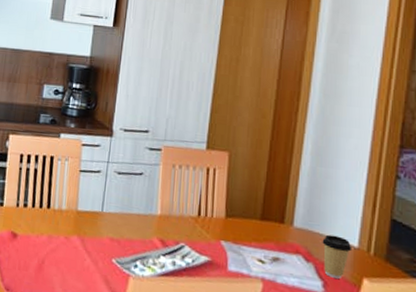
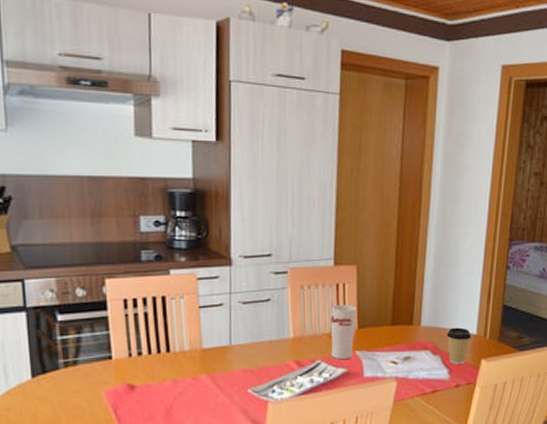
cup: none [195,189,225,247] -> present [330,304,356,359]

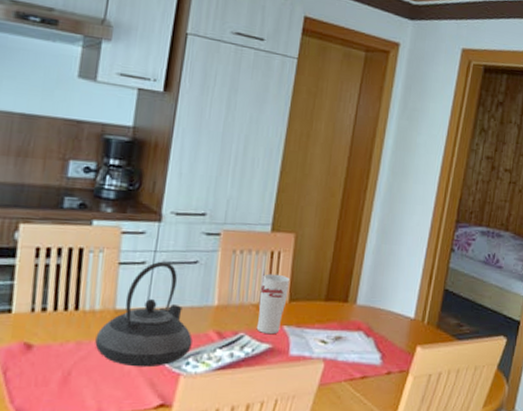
teapot: none [189,301,275,398] -> present [95,261,193,368]
coffee cup: present [447,327,472,364] -> none [382,309,409,349]

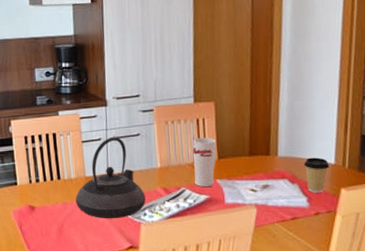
coffee cup: none [382,309,409,349] -> present [304,157,330,193]

